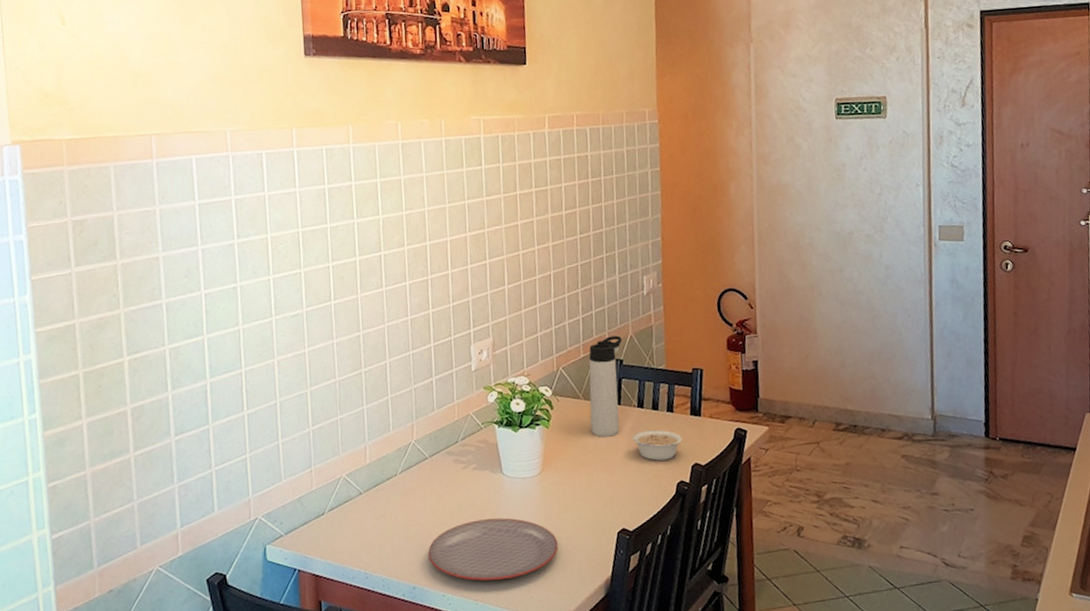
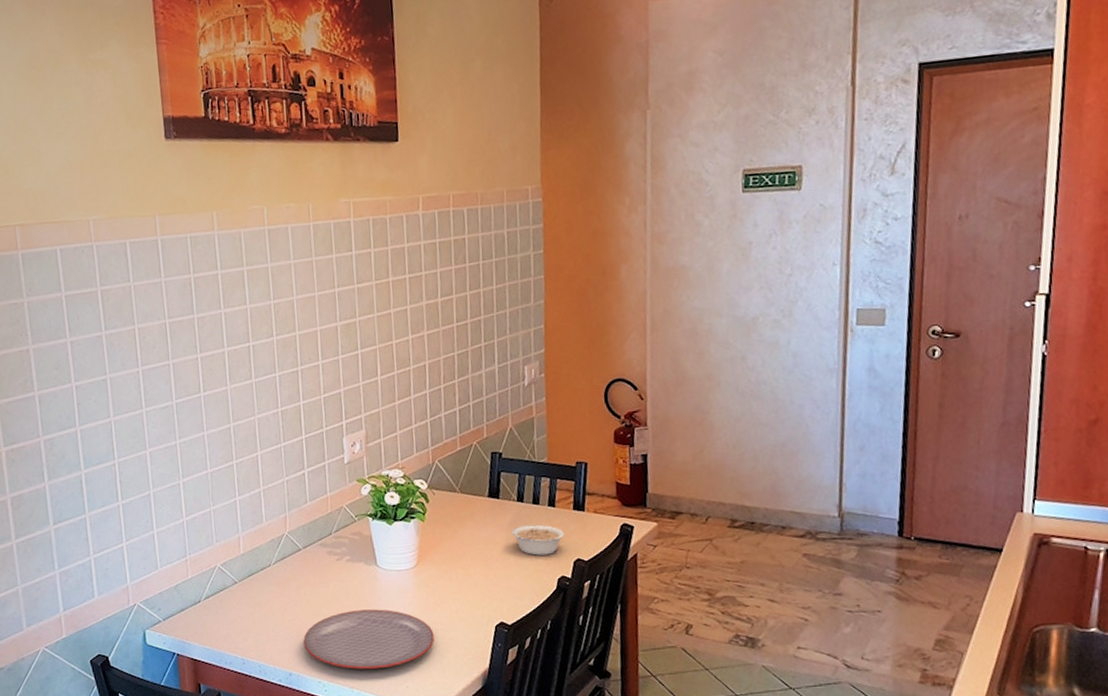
thermos bottle: present [589,335,623,437] -> none [466,428,502,531]

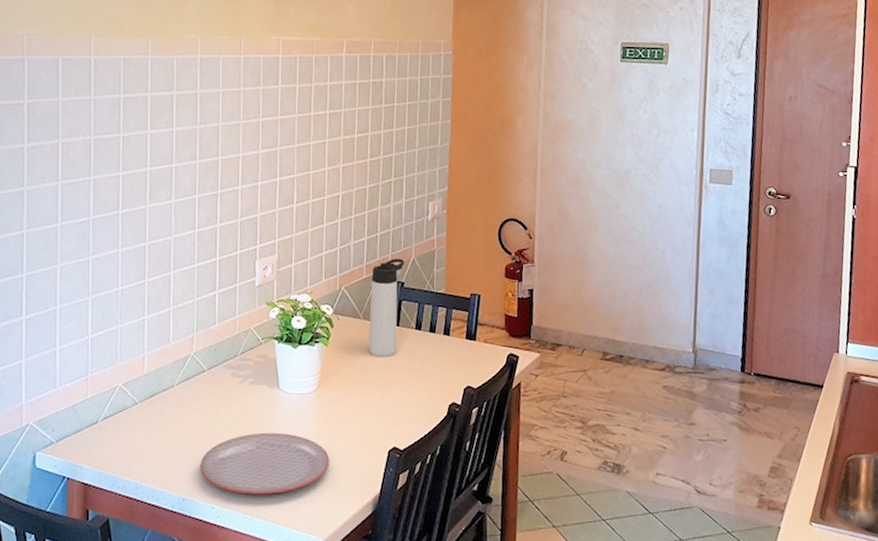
thermos bottle: none [466,428,502,531] -> present [369,258,405,357]
legume: present [511,524,564,556] -> none [409,352,457,382]

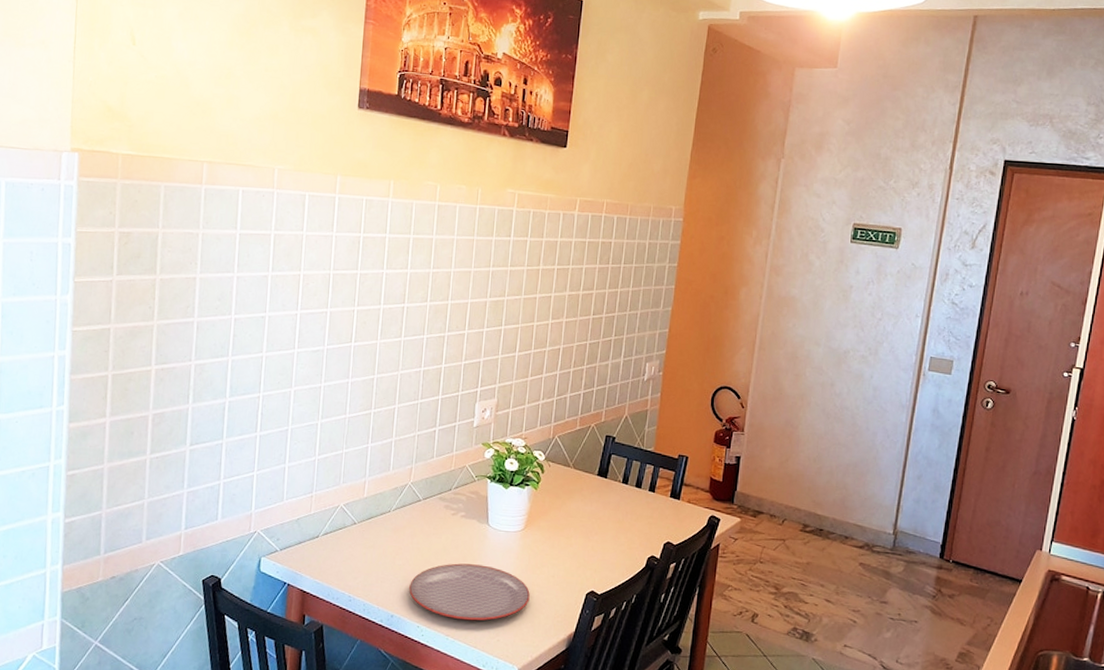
thermos bottle: present [369,258,405,357] -> none [576,414,618,506]

